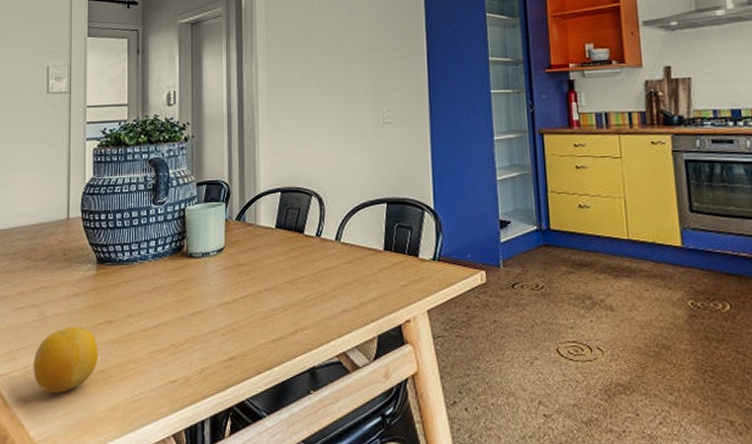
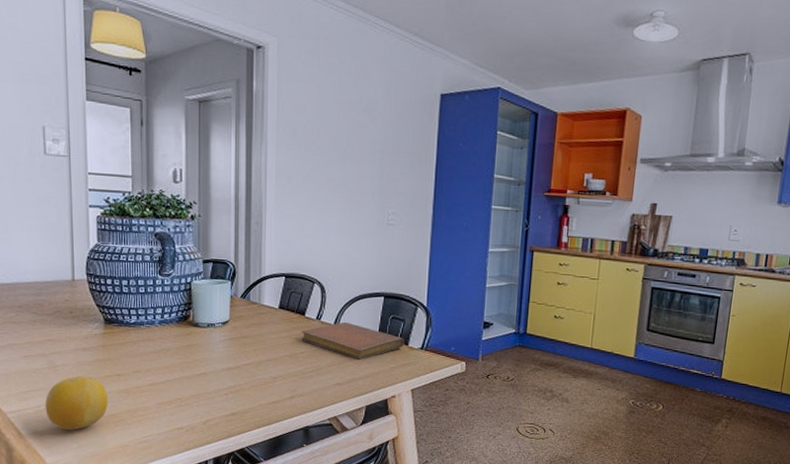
notebook: none [301,237,414,279] -> present [301,322,405,360]

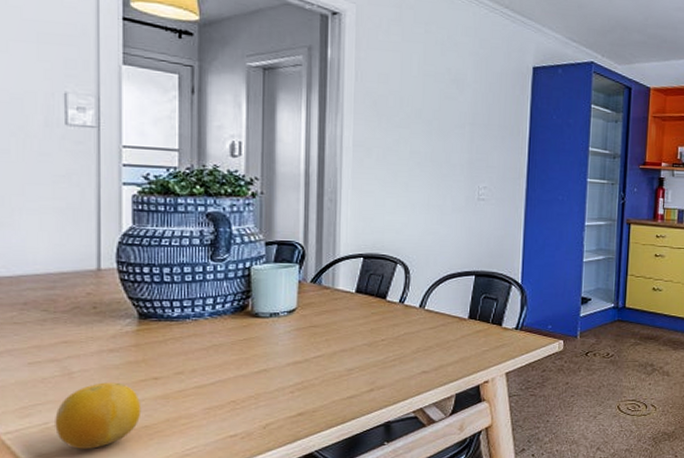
notebook: present [301,322,405,360] -> none [382,305,498,344]

